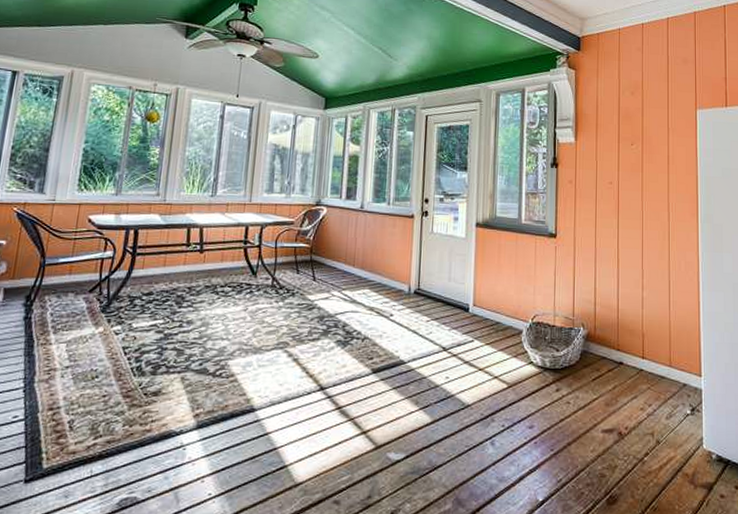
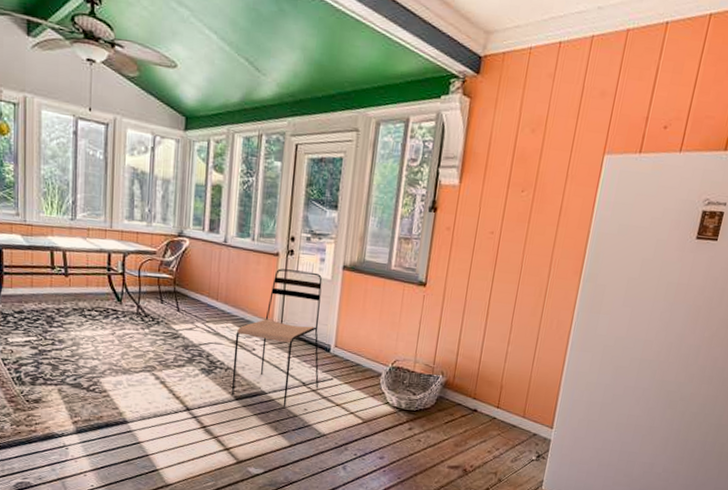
dining chair: none [369,230,459,378] -> present [232,268,323,408]

